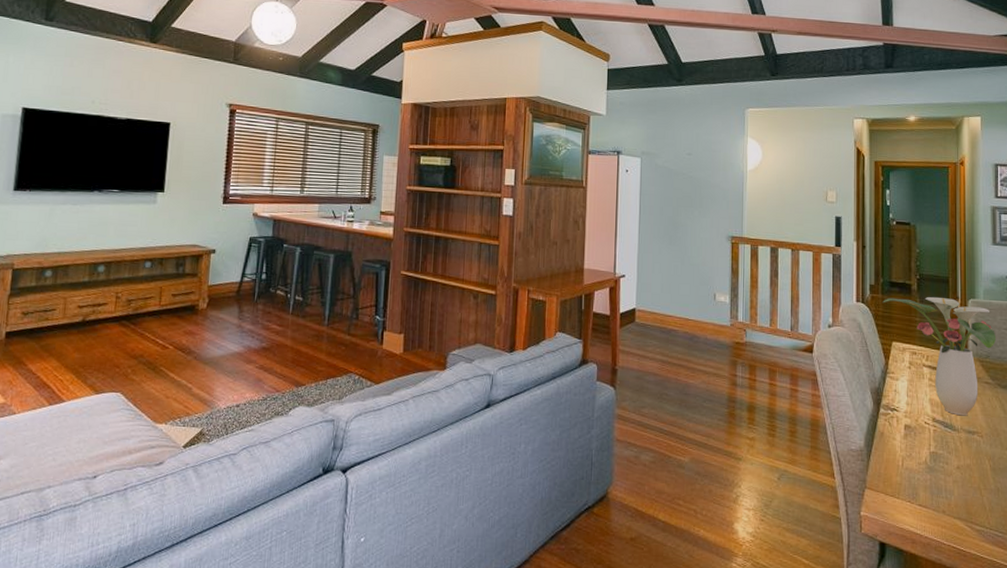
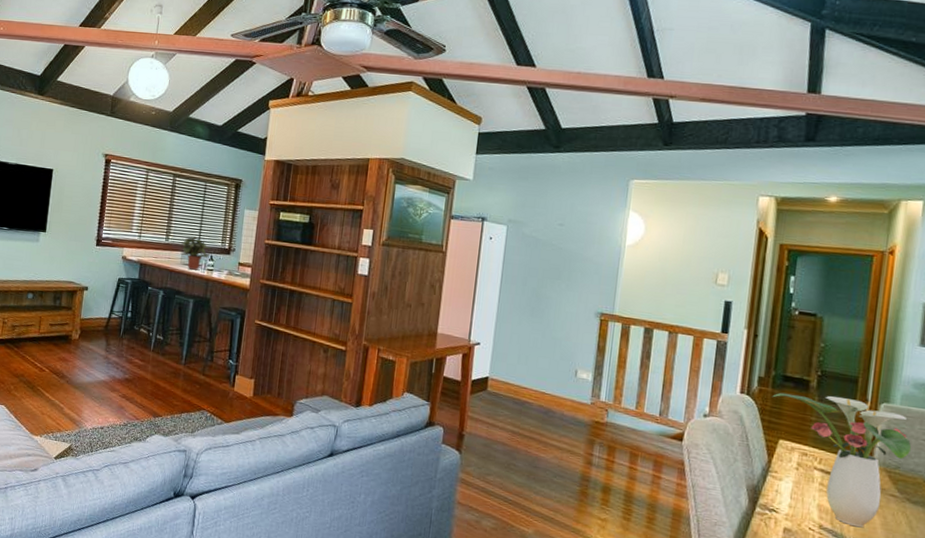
potted plant: none [317,187,351,223] -> present [180,236,212,270]

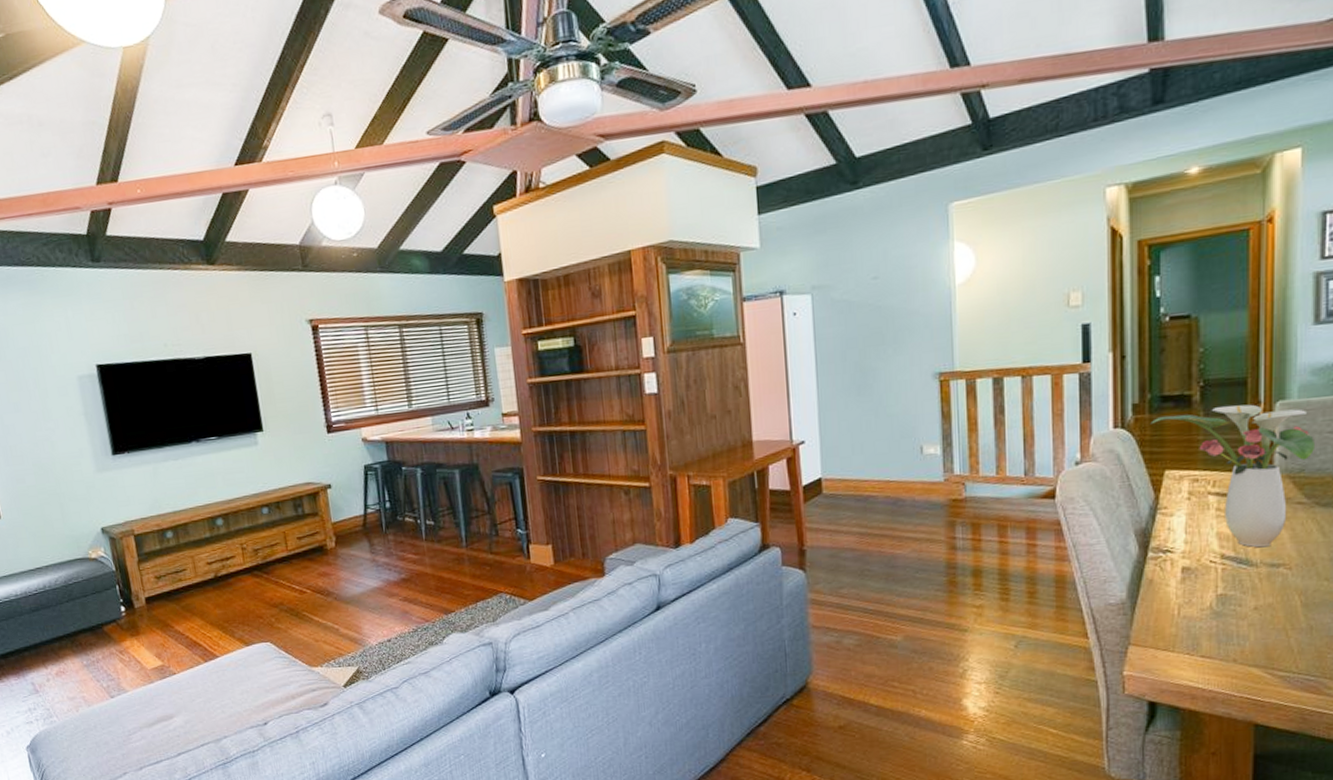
potted plant: present [180,236,212,270] -> none [428,394,466,435]

